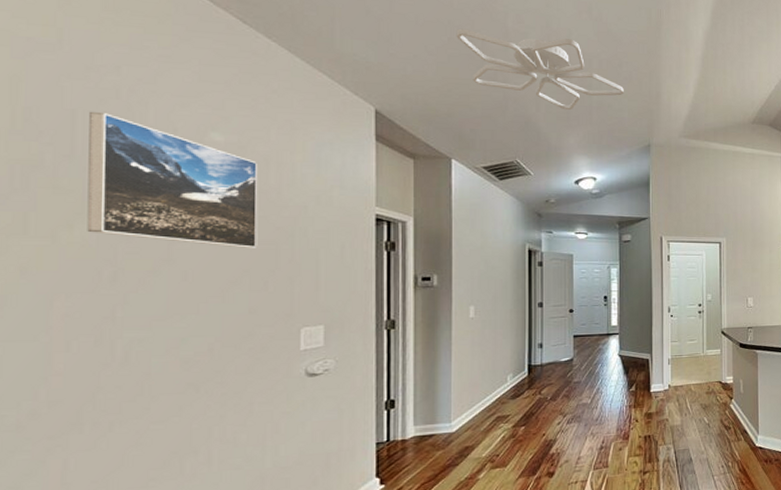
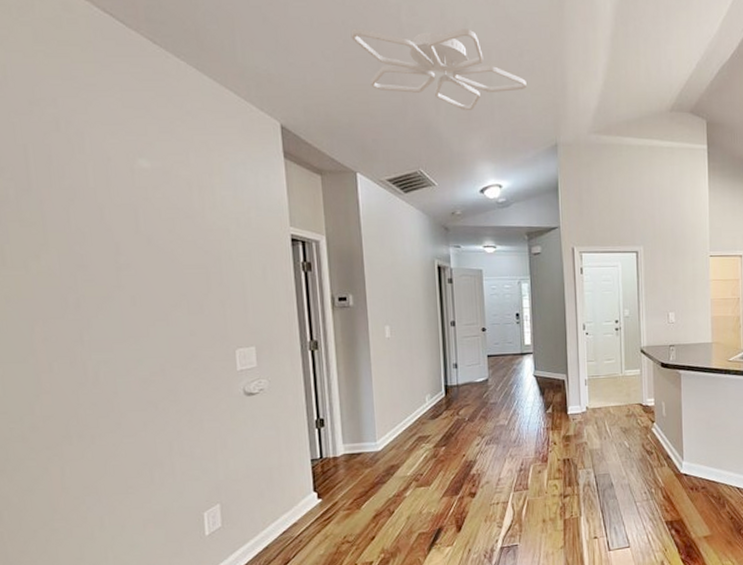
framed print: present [87,111,258,248] -> none [38,145,191,273]

